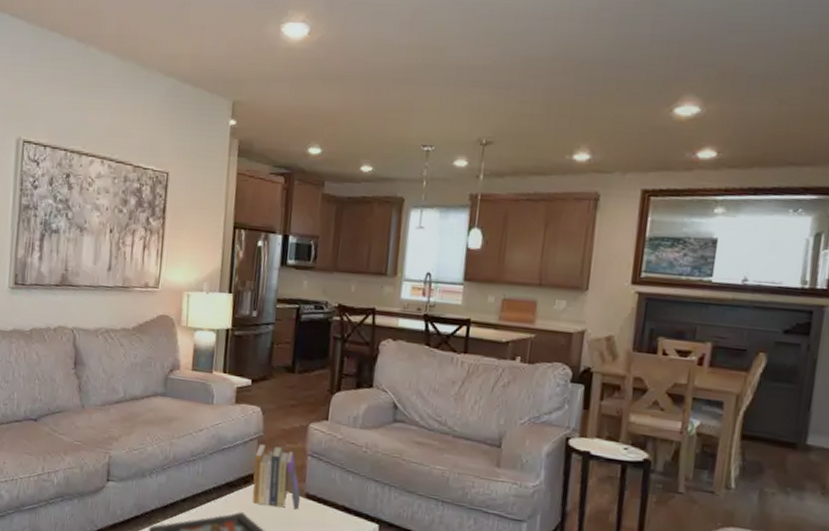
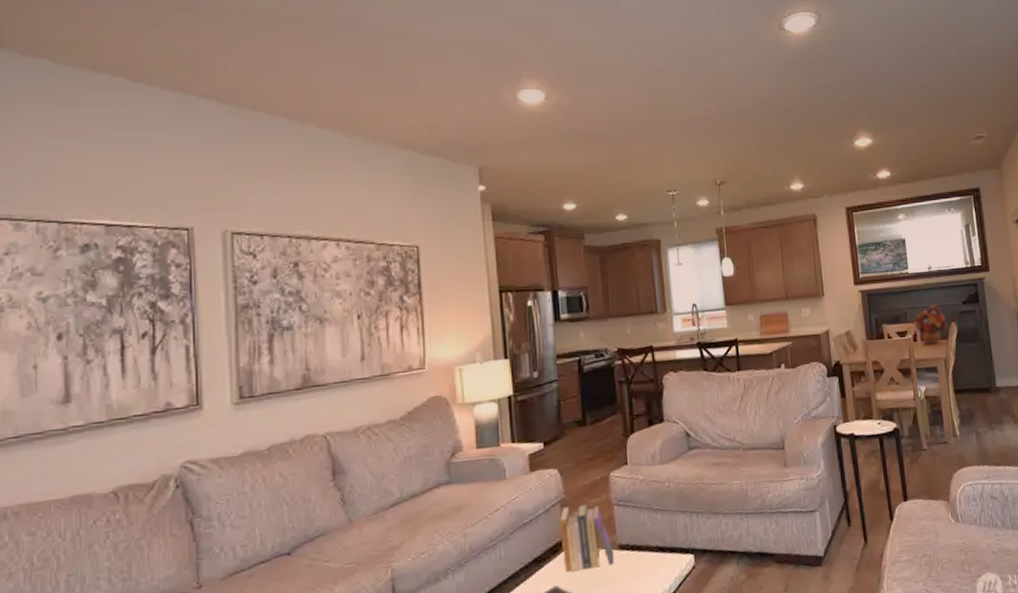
flower arrangement: none [703,327,752,374] -> present [914,305,947,345]

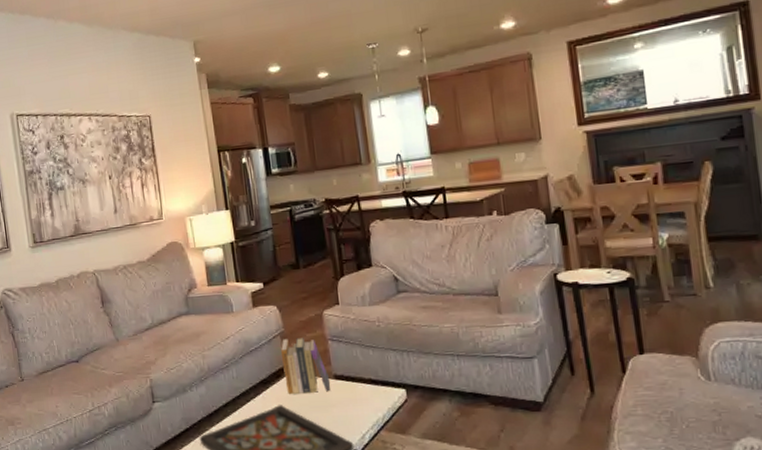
flower arrangement: present [914,305,947,345] -> none [654,143,699,187]

